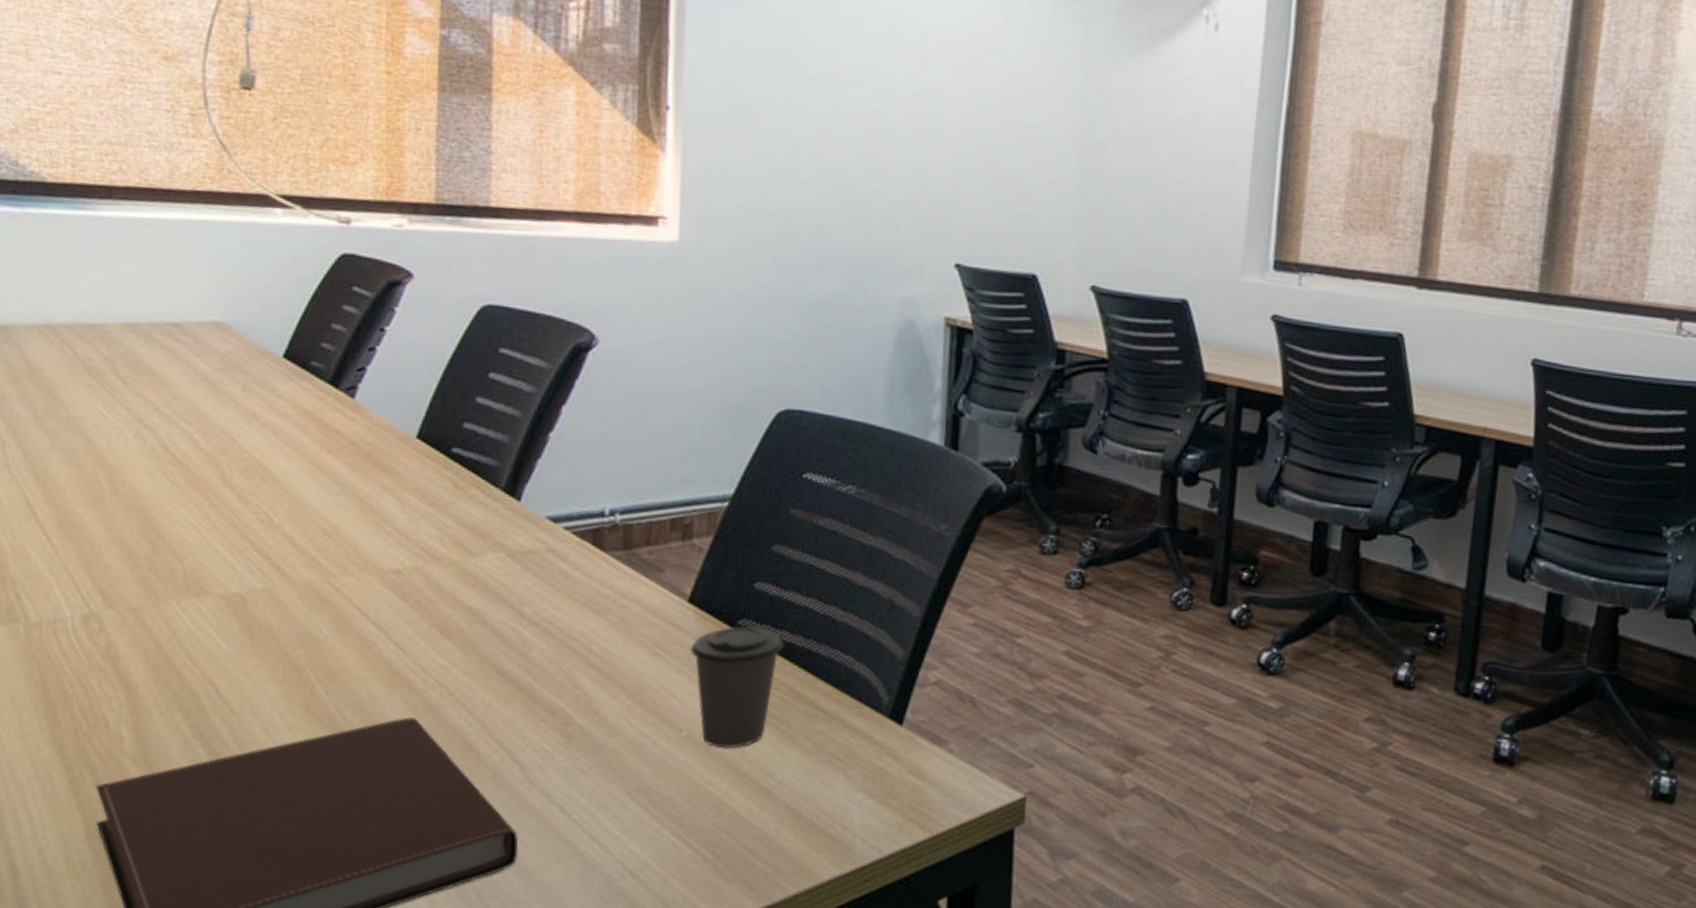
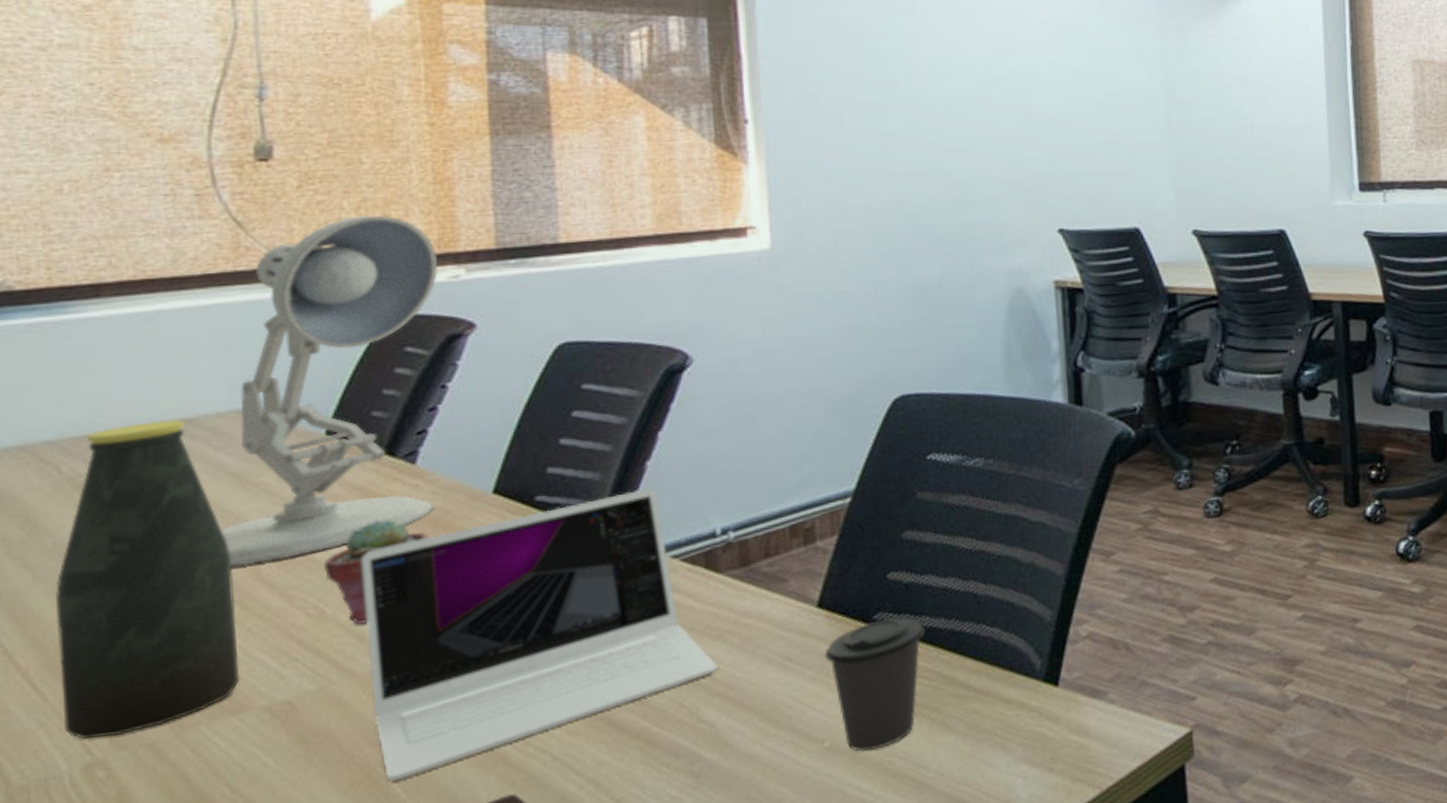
bottle: none [67,320,204,596] -> present [56,419,240,739]
desk lamp: none [195,153,386,466] -> present [220,214,439,567]
potted succulent: none [275,444,361,538] -> present [324,520,429,625]
laptop: none [305,458,595,684] -> present [361,488,717,782]

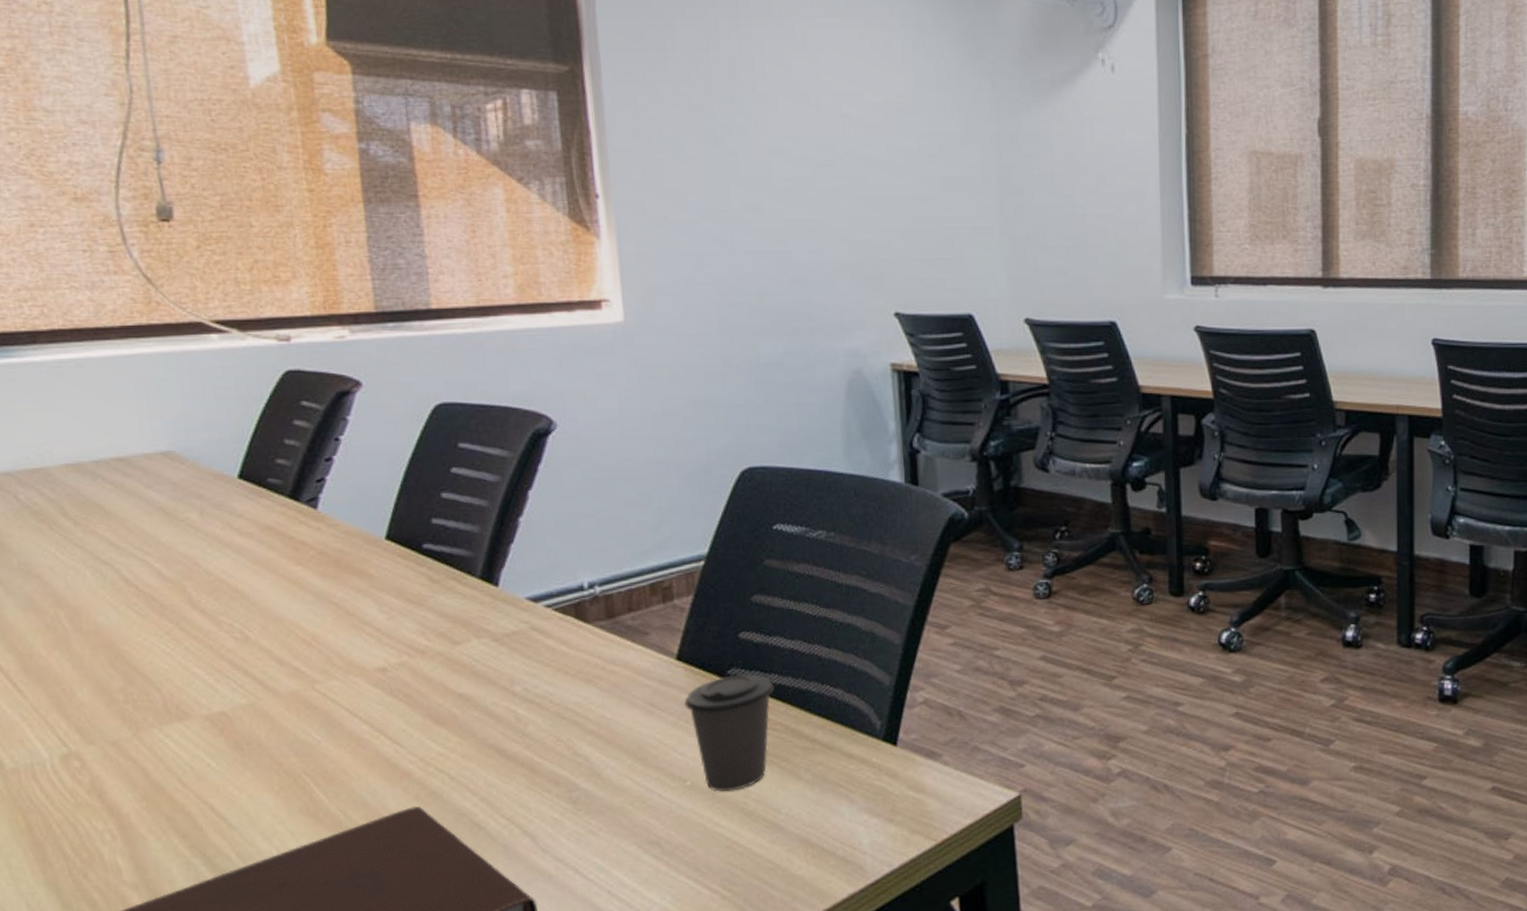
bottle: present [56,419,240,739] -> none [24,457,183,733]
desk lamp: present [220,214,439,567] -> none [155,275,336,592]
potted succulent: present [324,520,429,625] -> none [245,558,333,650]
laptop: present [361,488,717,782] -> none [276,542,590,788]

